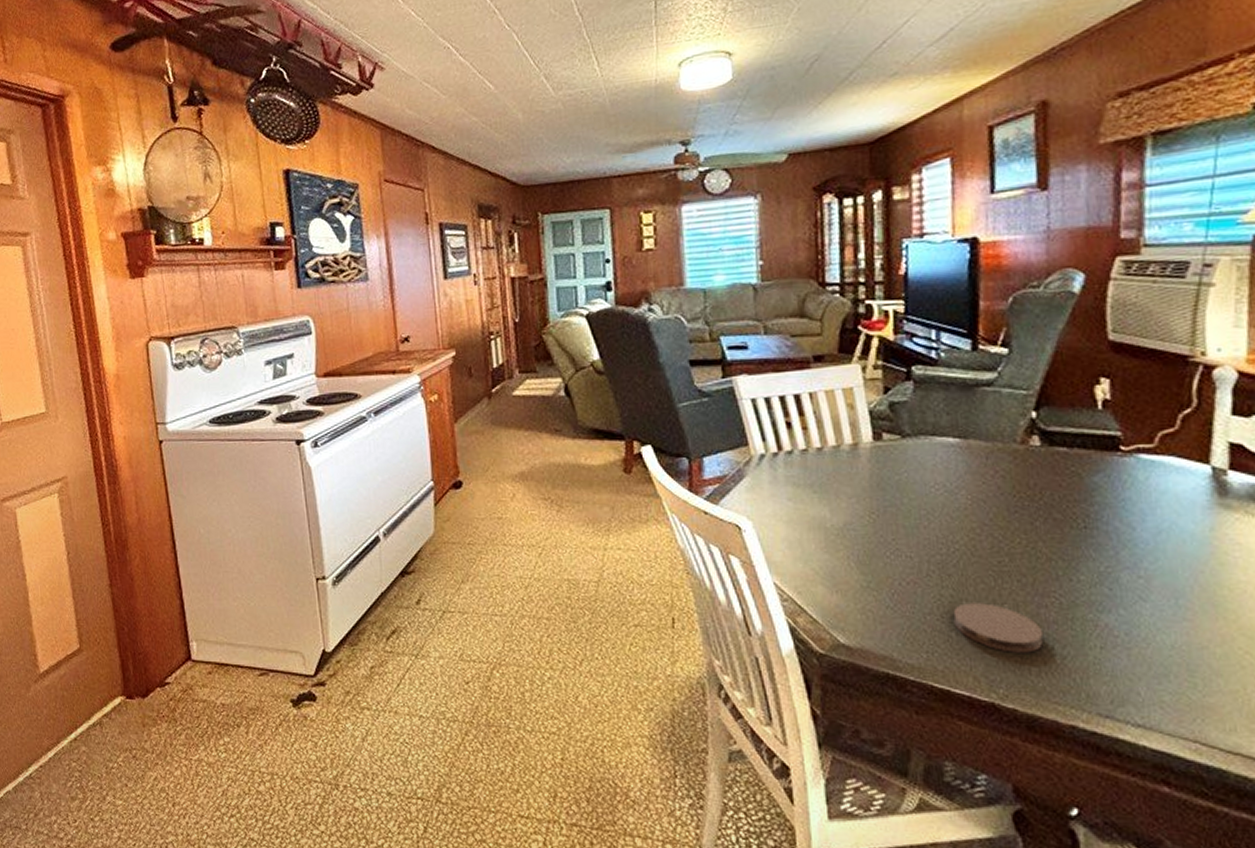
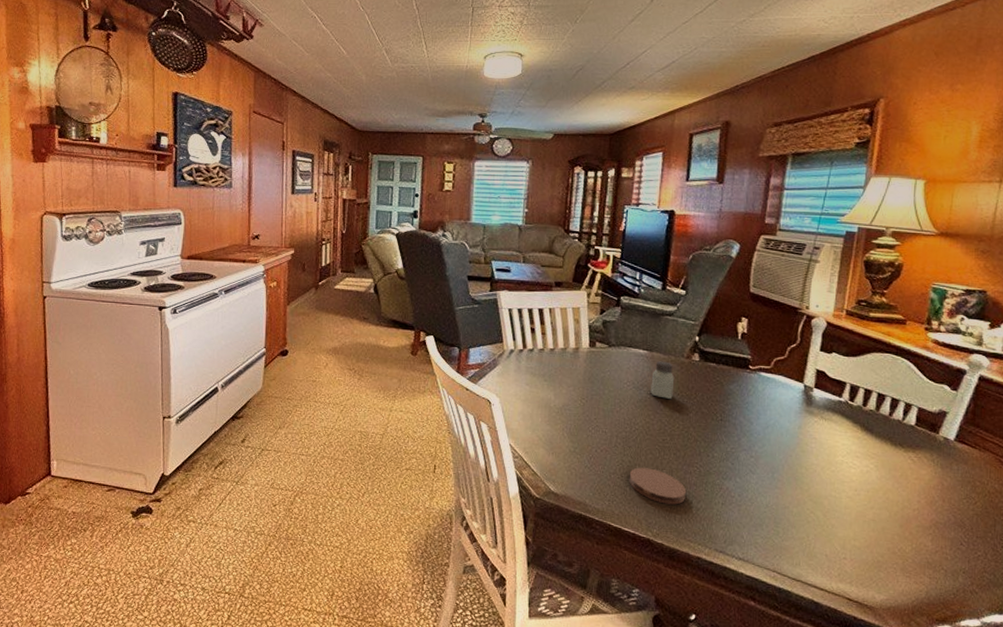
saltshaker: none [971,451,1007,504] -> present [651,361,675,399]

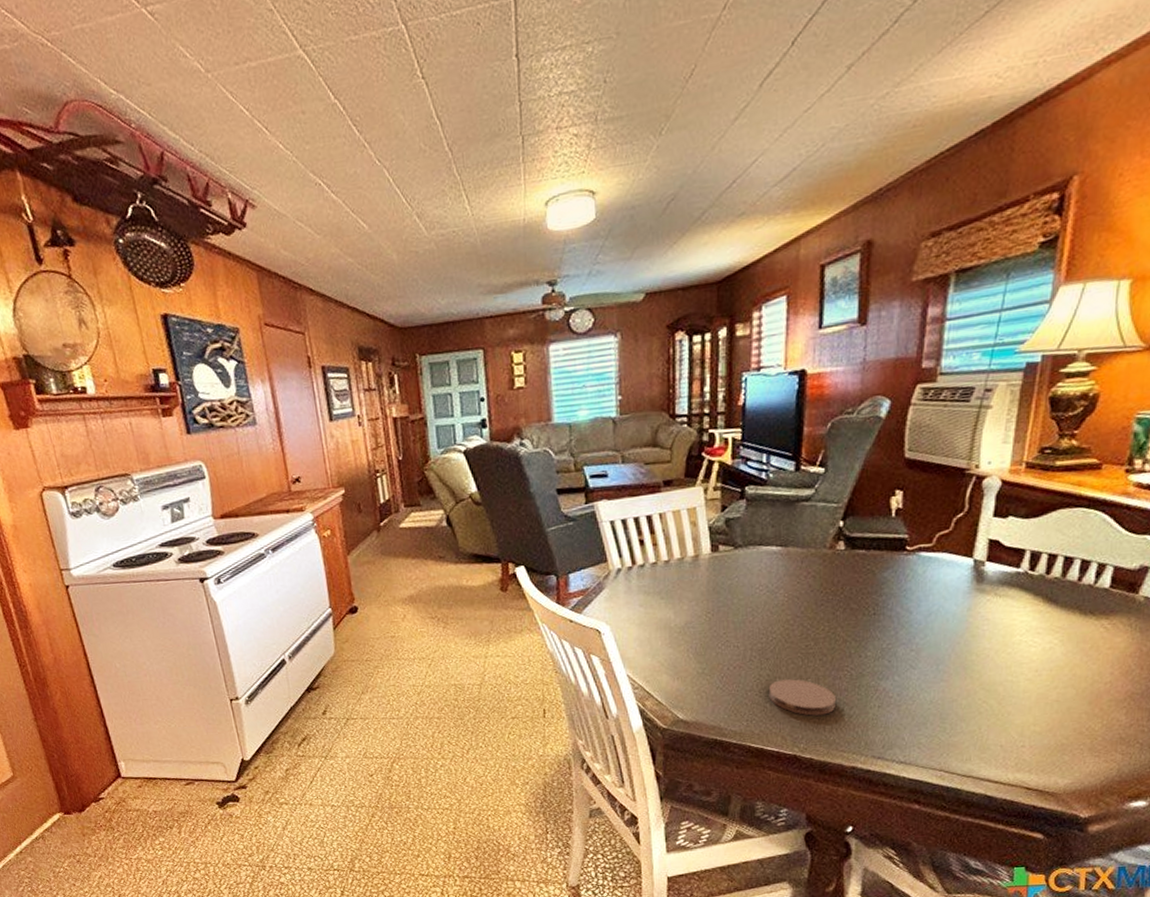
saltshaker: present [651,361,675,399] -> none [788,556,816,599]

